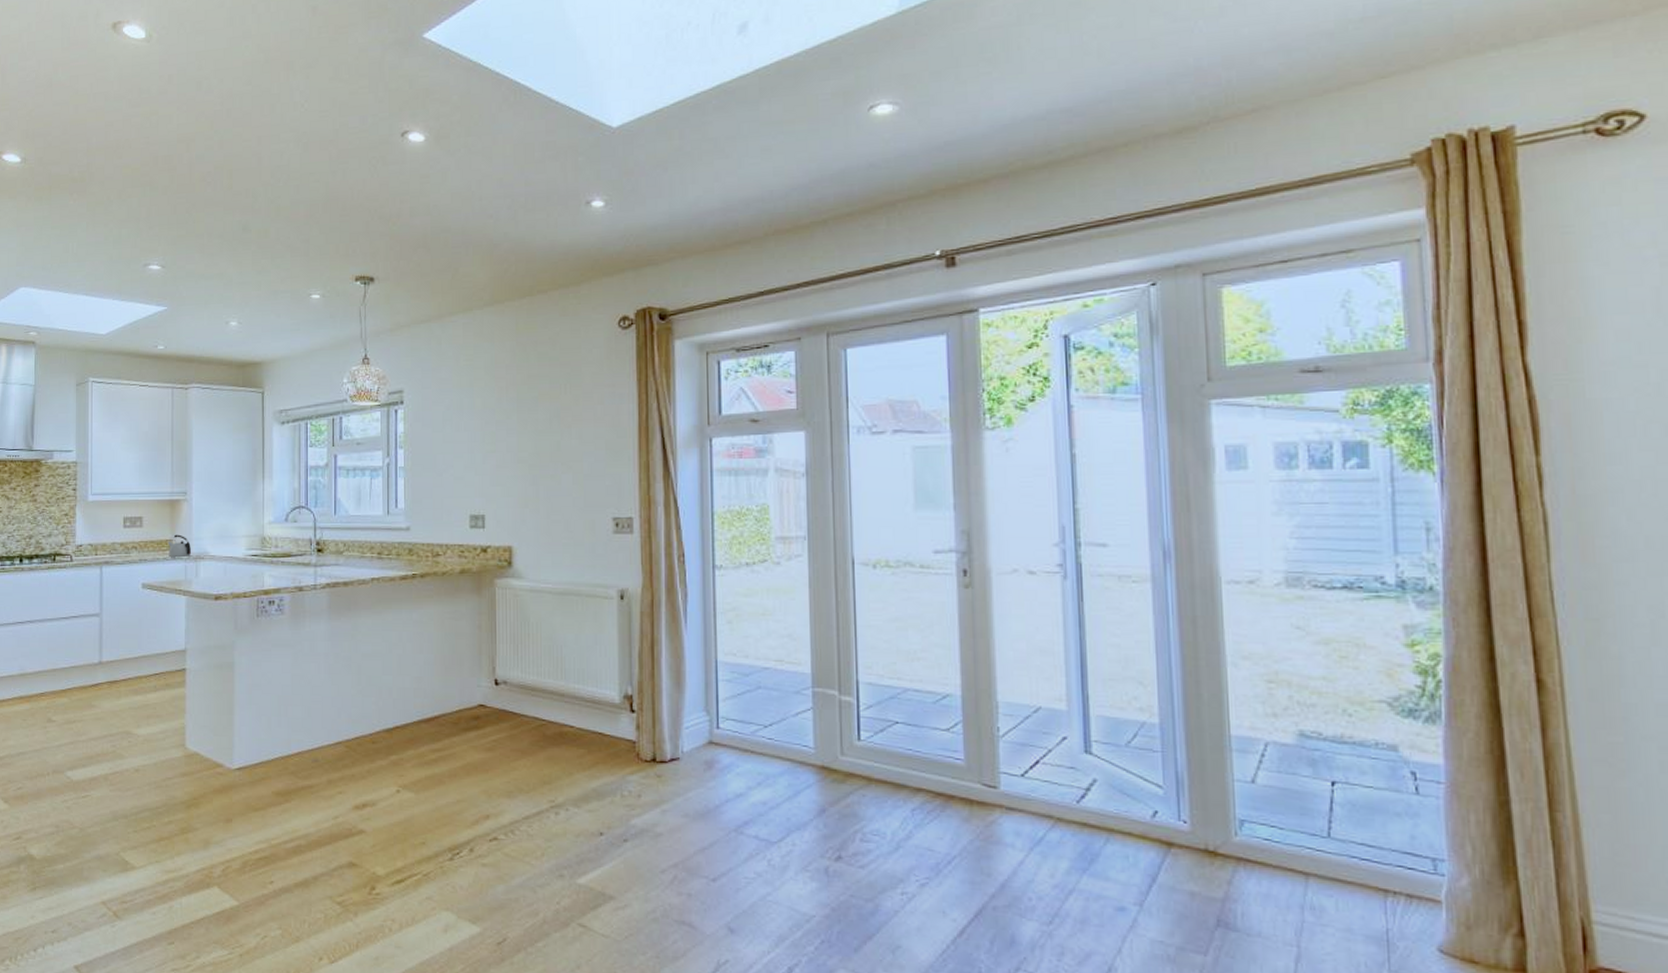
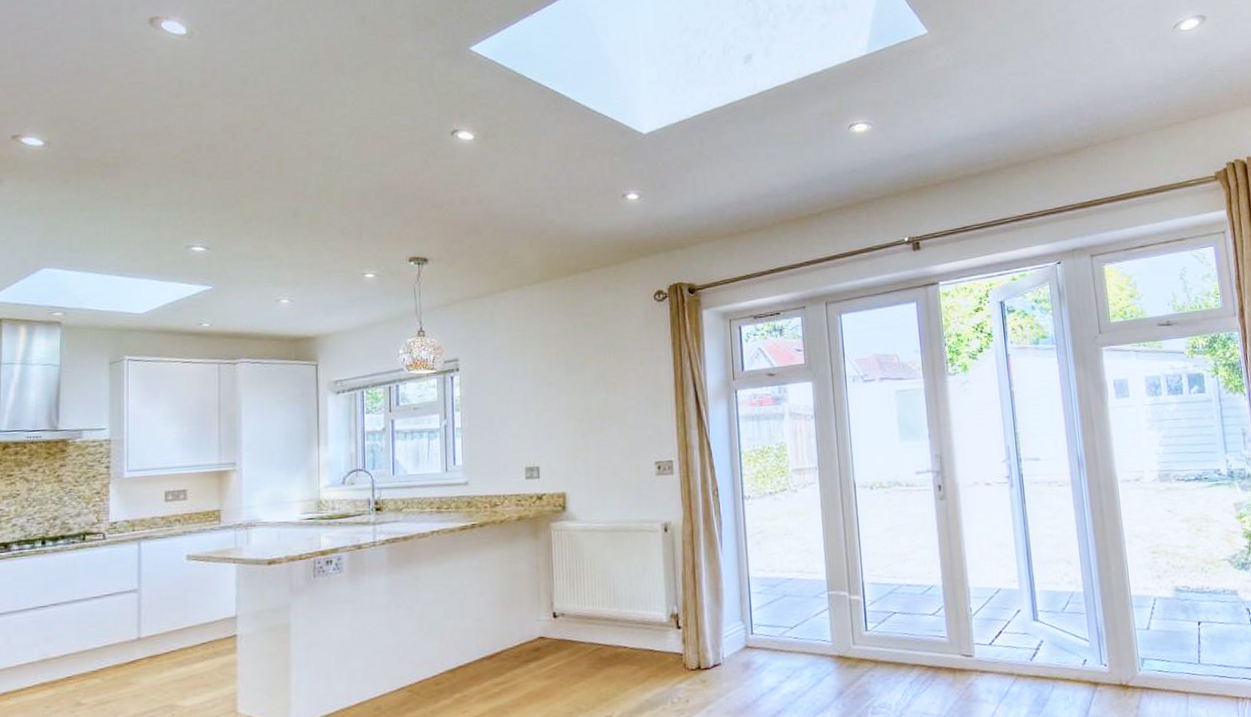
kettle: present [167,534,191,558] -> none [215,504,241,528]

